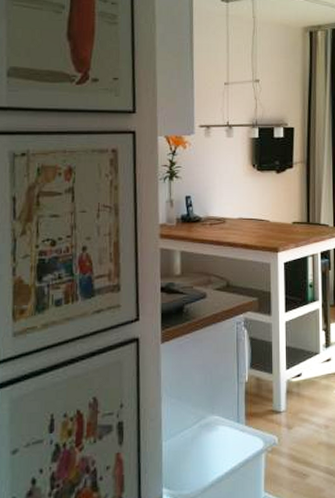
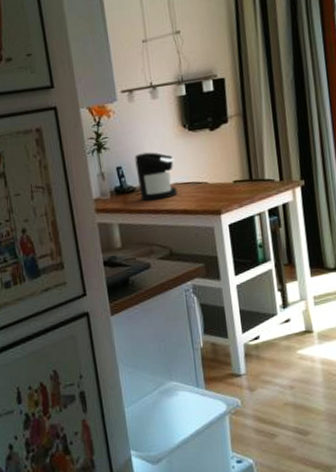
coffee maker: none [204,186,242,232] -> present [135,152,178,201]

